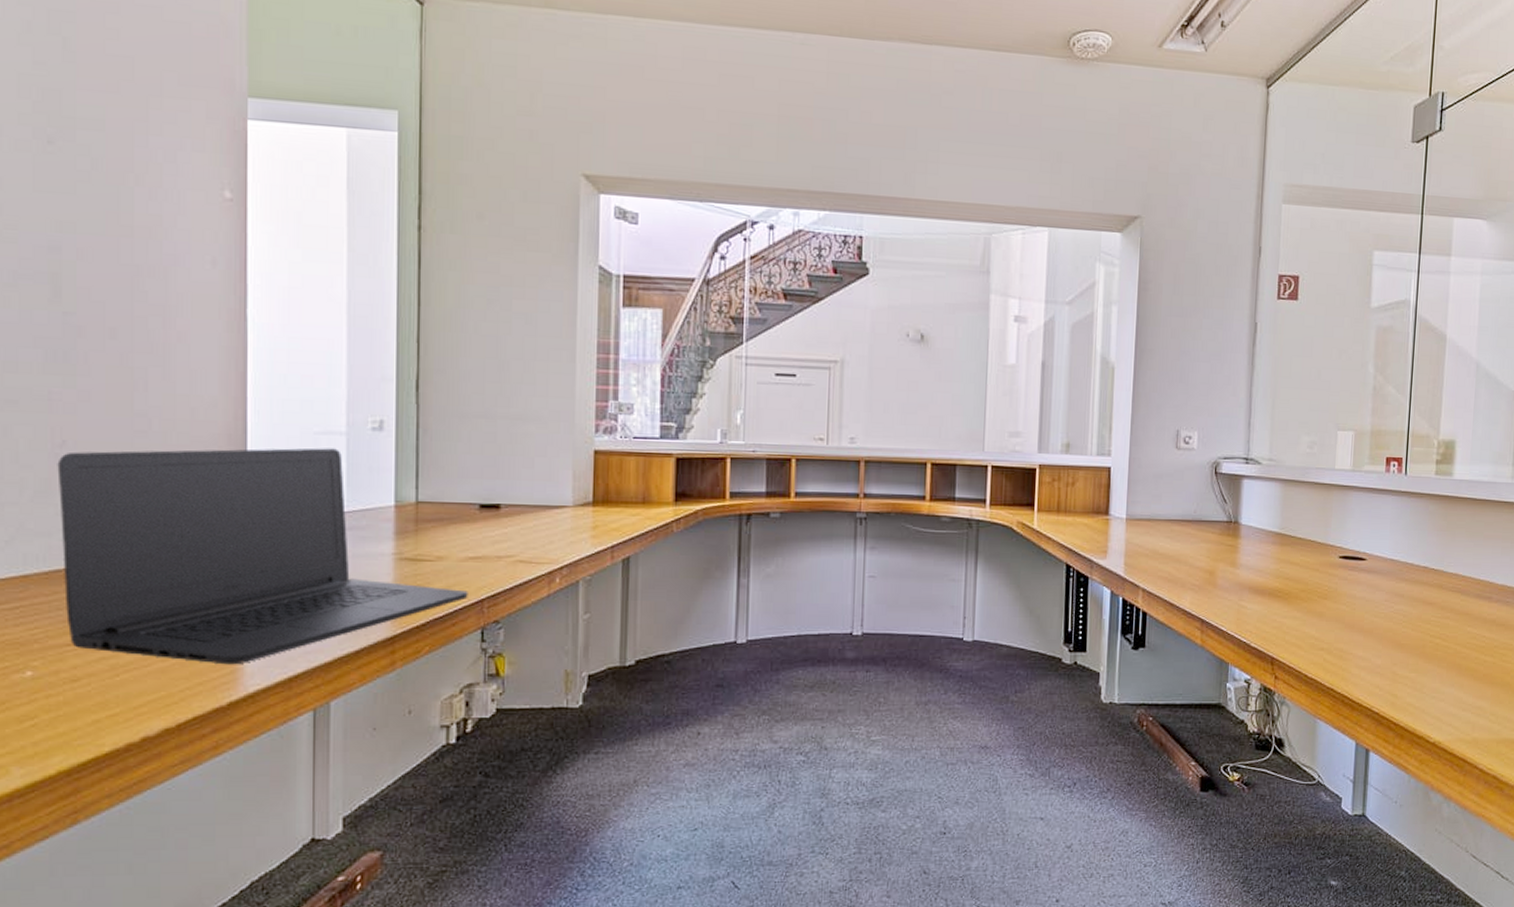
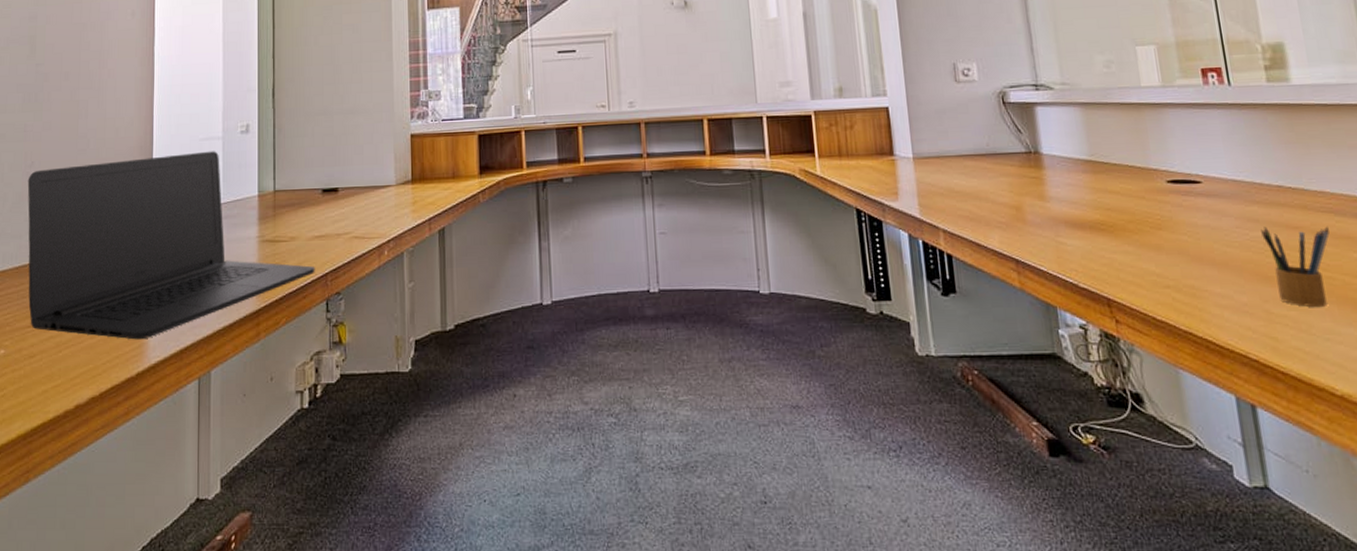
pencil box: none [1403,601,1454,671] -> present [1261,226,1330,308]

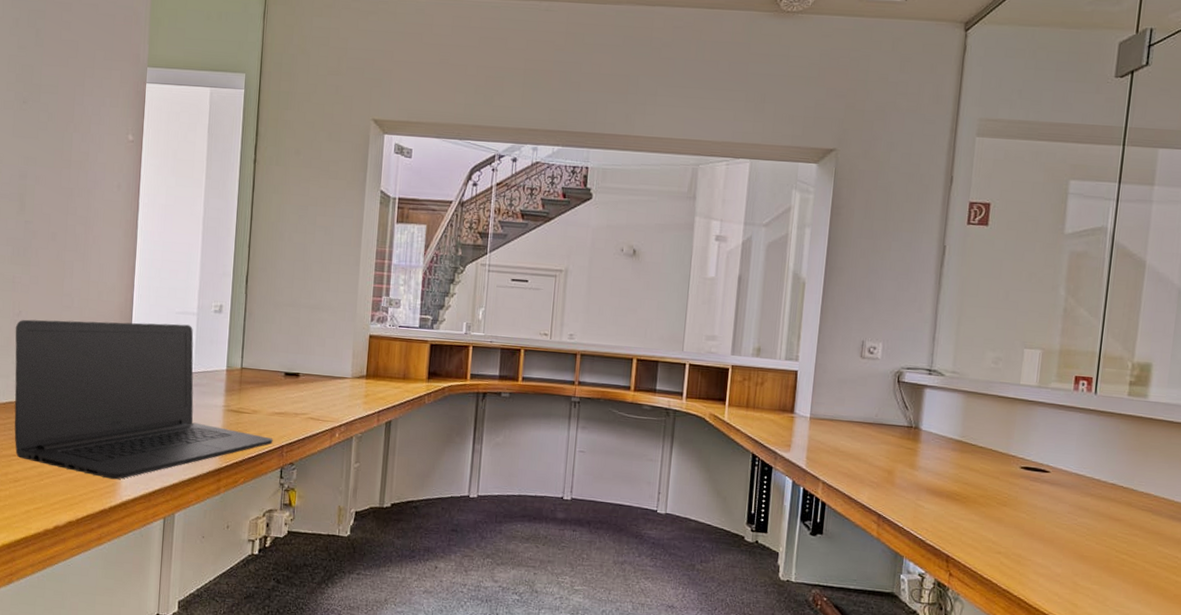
pencil box: present [1261,226,1330,308] -> none [1087,515,1144,586]

